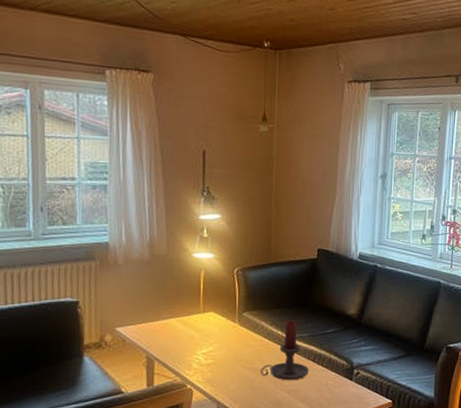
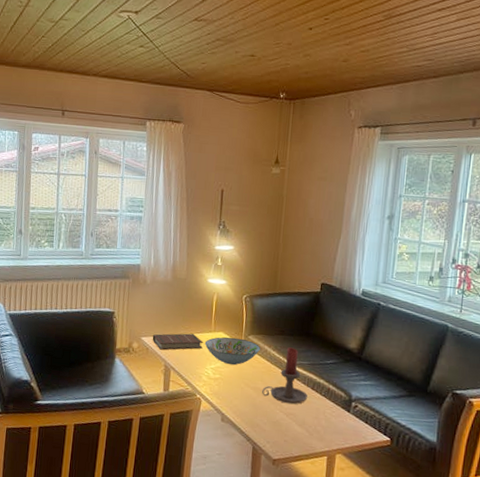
book: none [129,317,192,340] -> present [152,333,203,350]
decorative bowl: none [193,316,256,347] -> present [204,337,260,366]

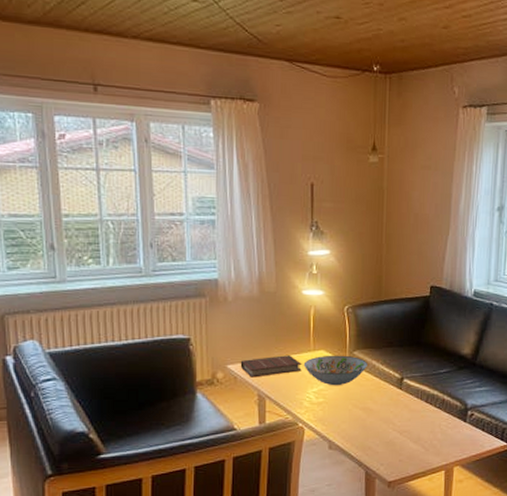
candle holder: present [262,347,307,404] -> none [372,360,421,421]

